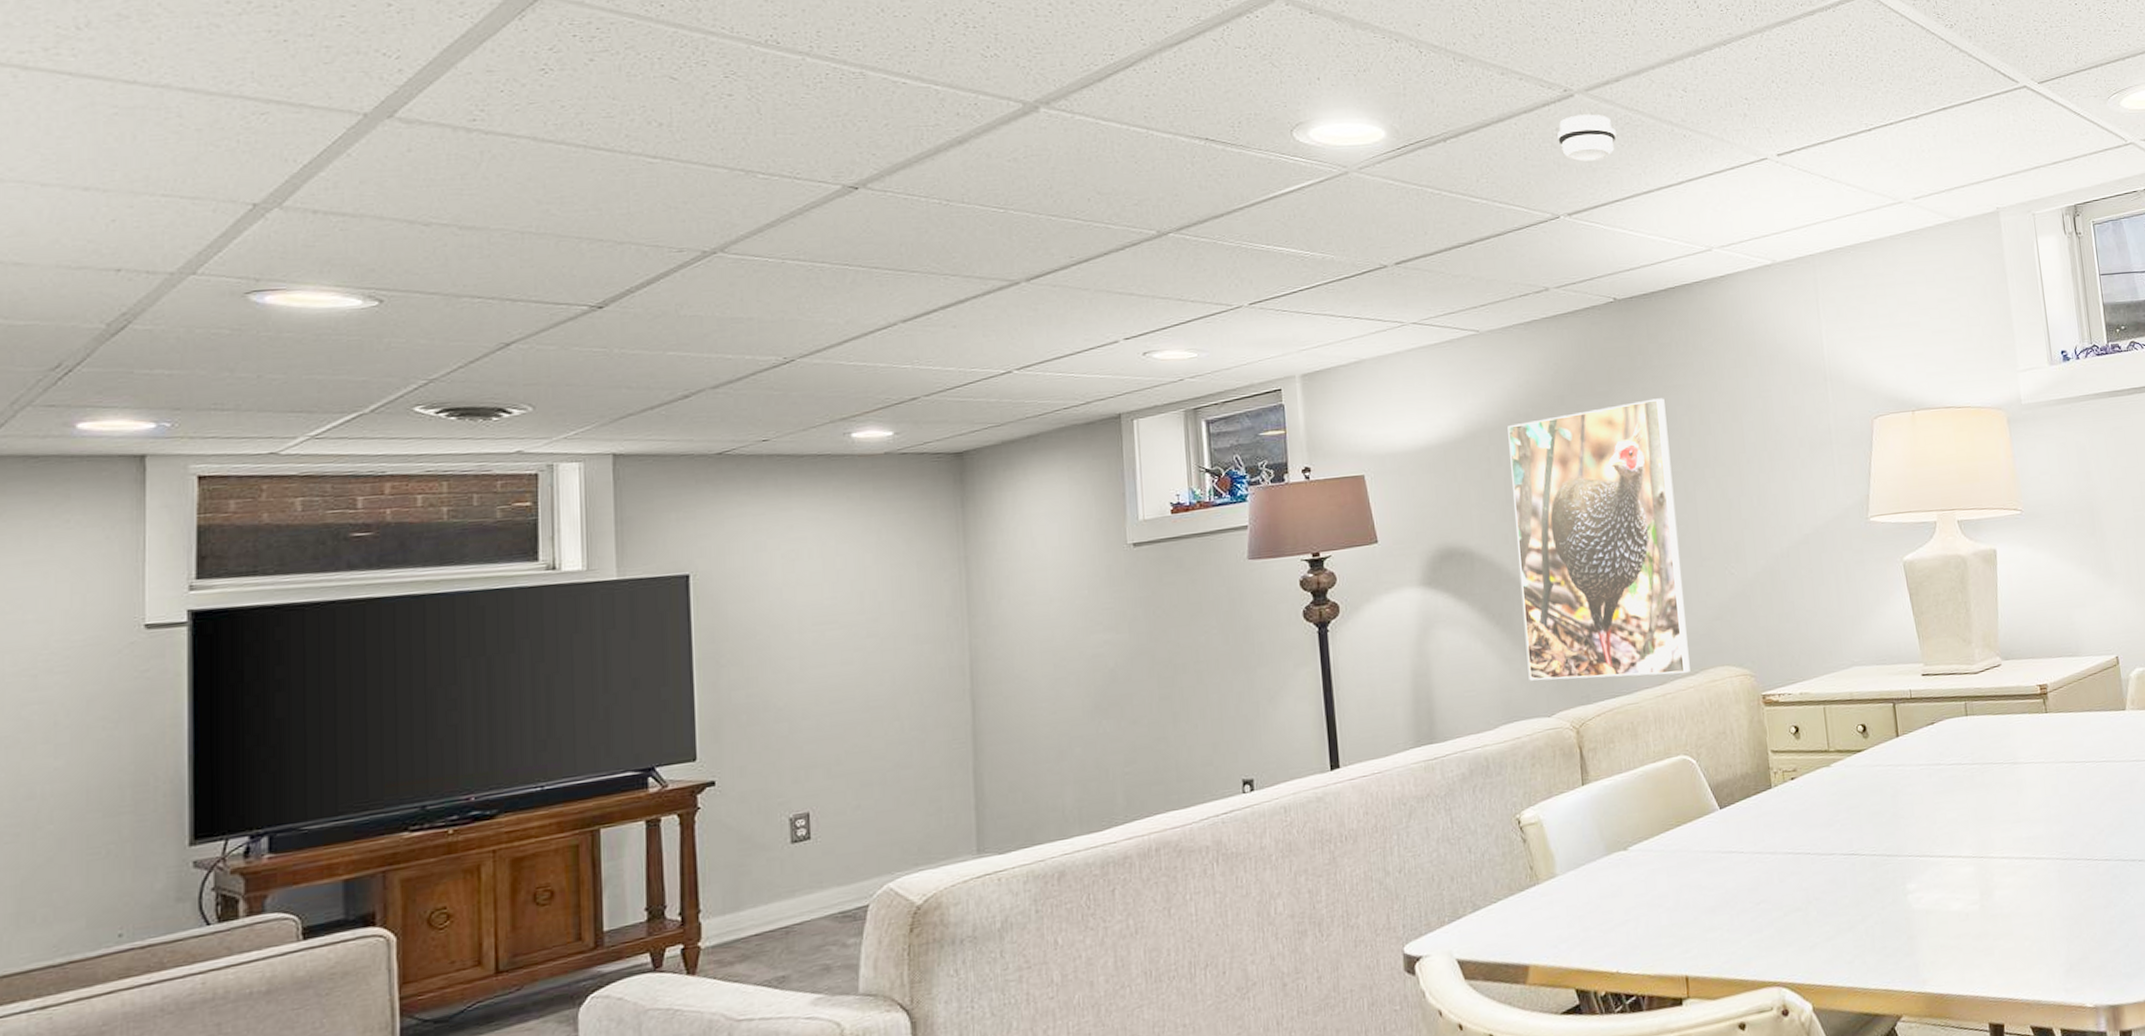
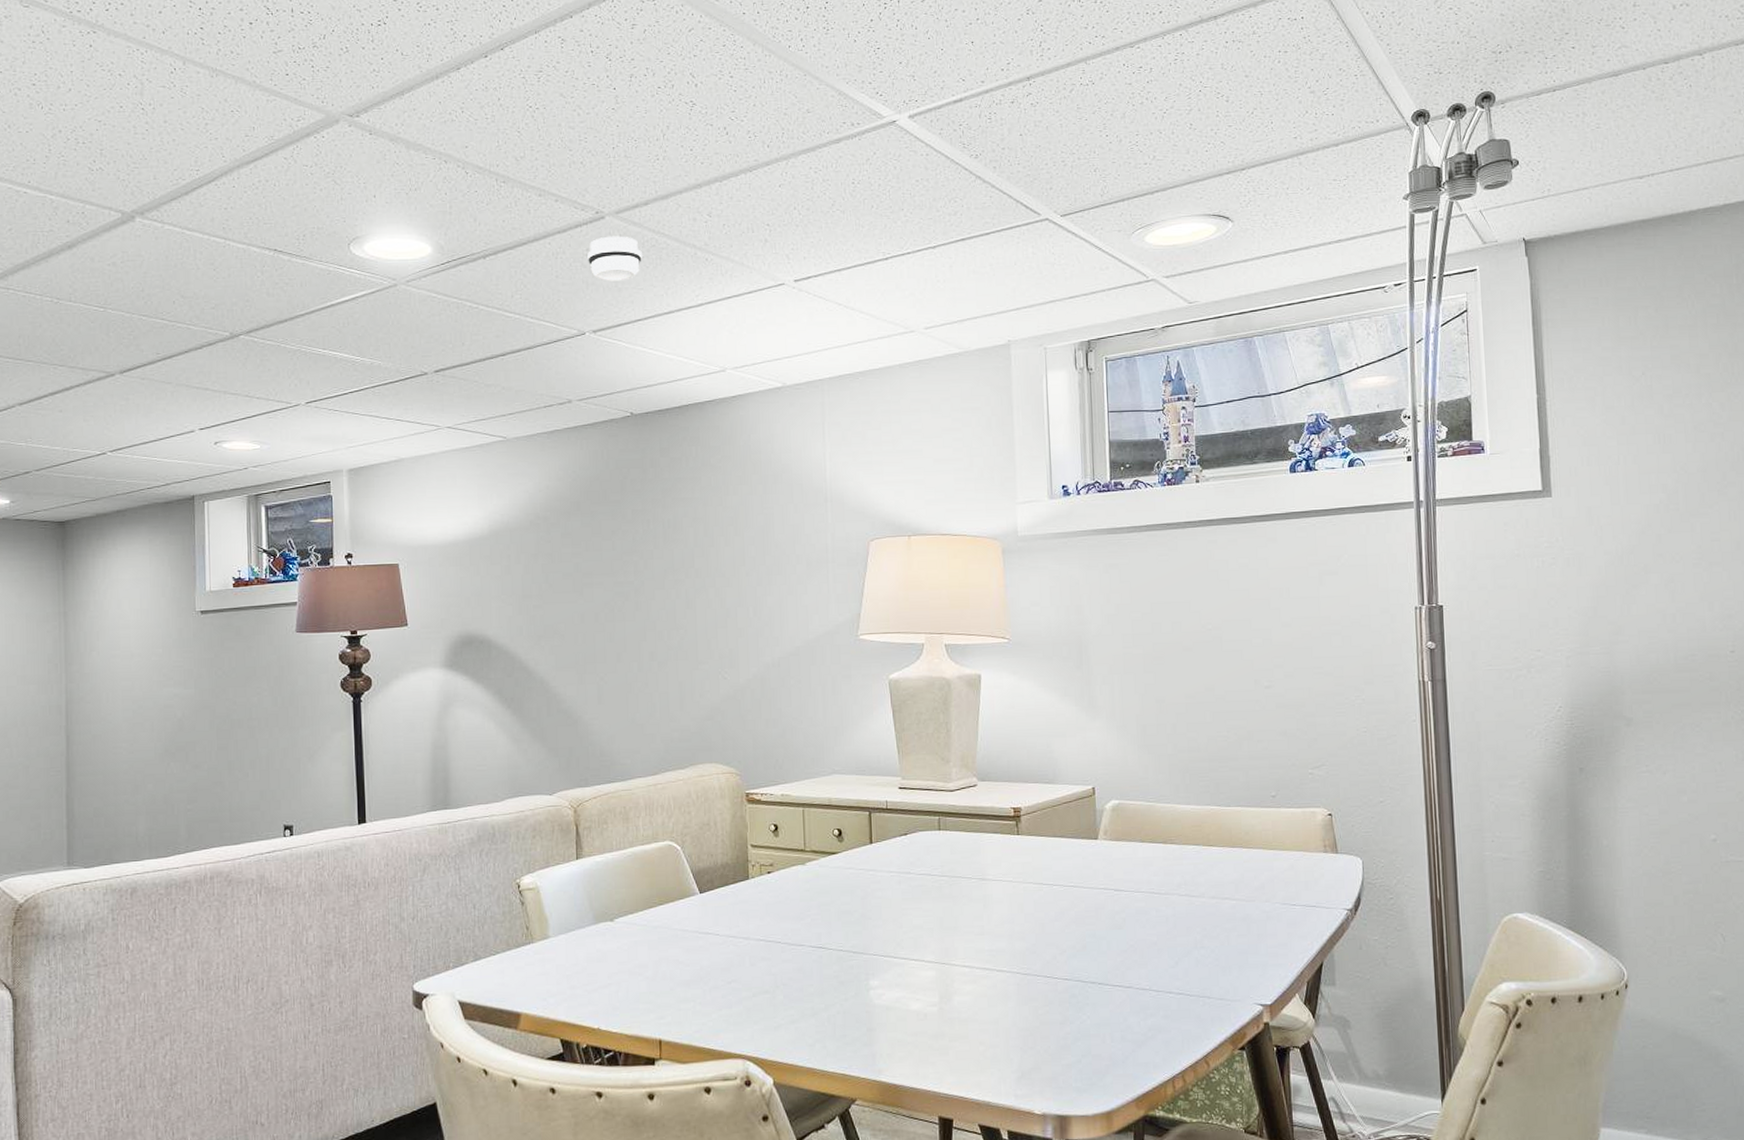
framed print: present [1507,398,1690,681] -> none [527,509,681,767]

